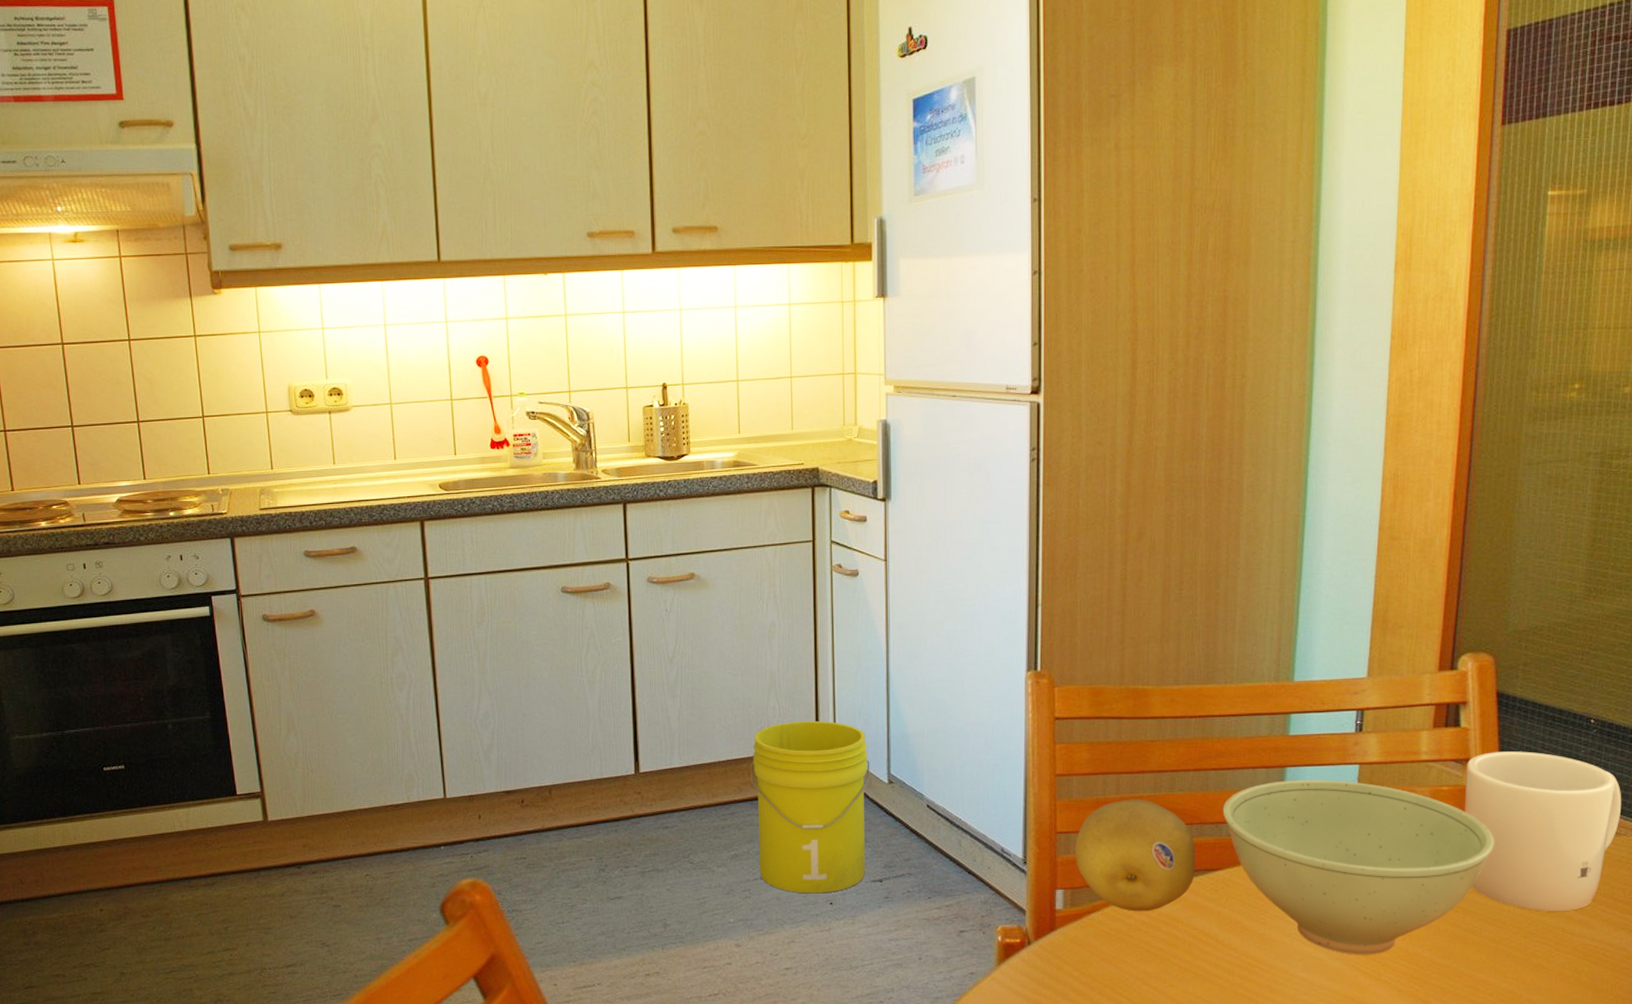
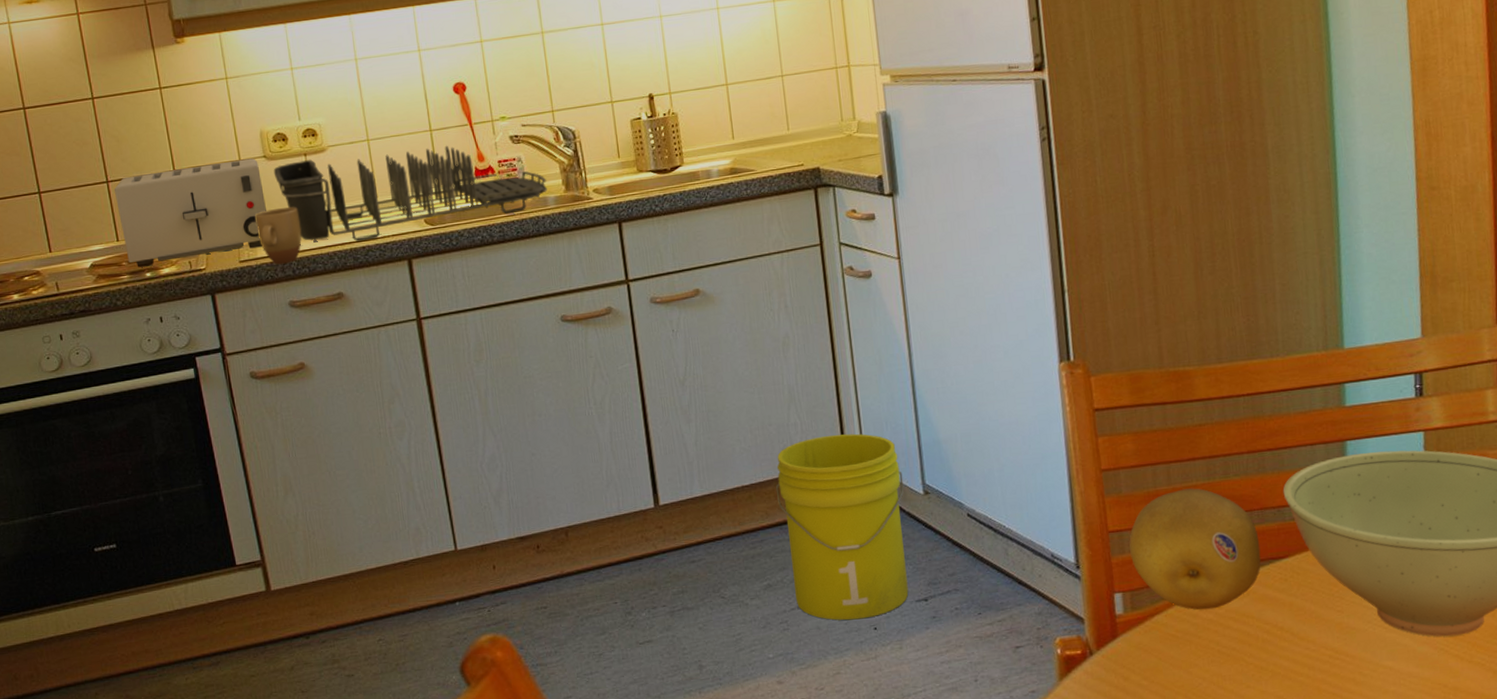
toaster: none [145,411,289,506] -> present [114,158,266,268]
mug: none [278,461,321,516] -> present [255,207,302,265]
dish rack: none [298,415,558,501] -> present [273,145,547,242]

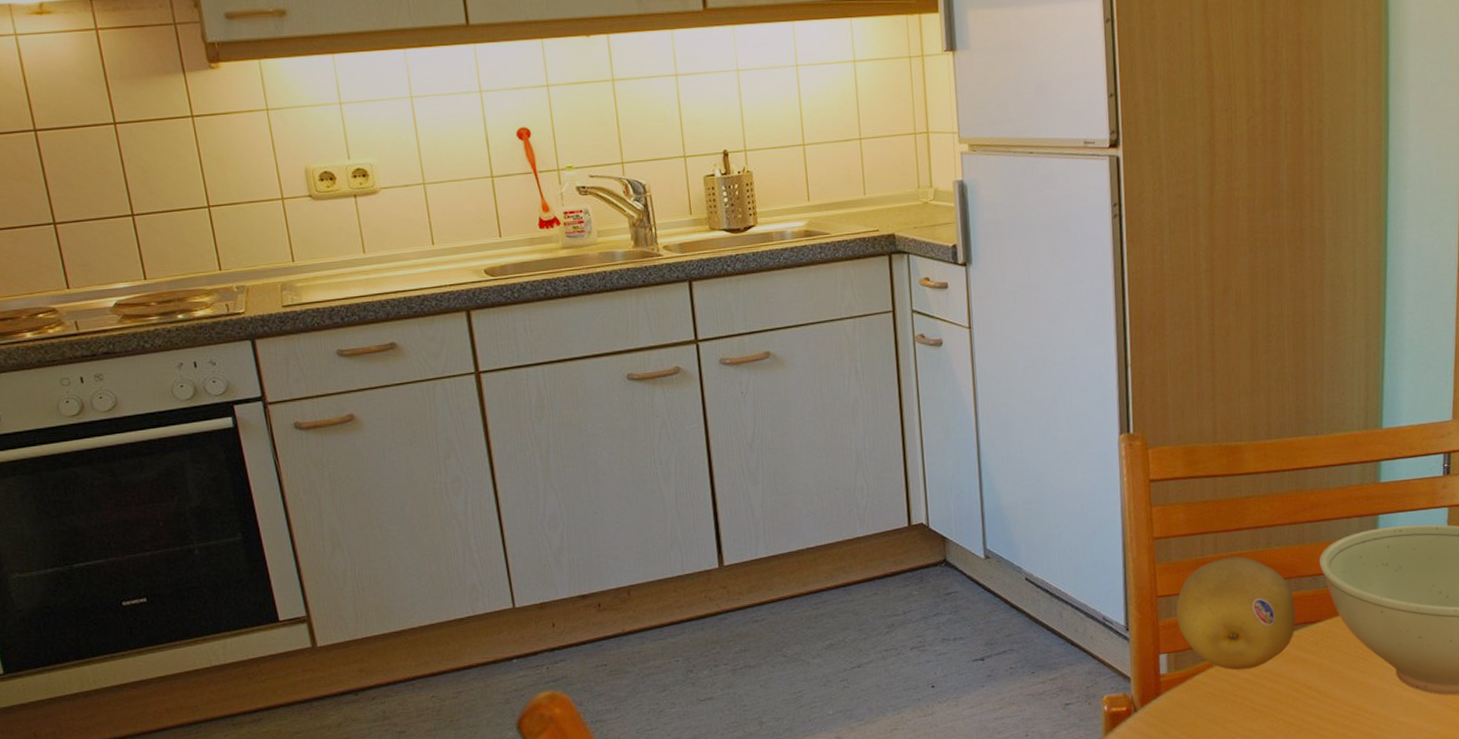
toaster: present [114,158,266,268] -> none [141,197,312,309]
mug: present [255,207,302,265] -> none [299,251,352,312]
dish rack: present [273,145,547,242] -> none [319,193,615,291]
bucket: present [775,433,909,621] -> none [840,498,966,679]

